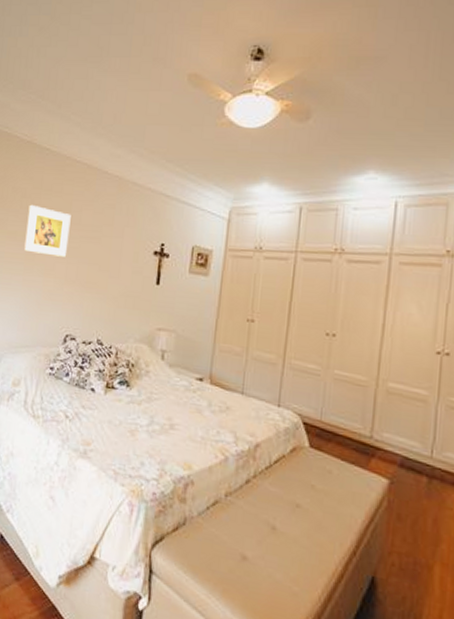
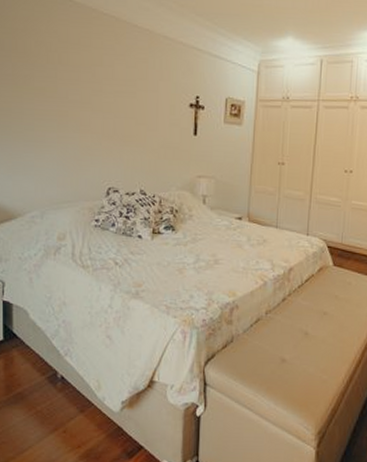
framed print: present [23,204,71,257] -> none [54,59,103,112]

